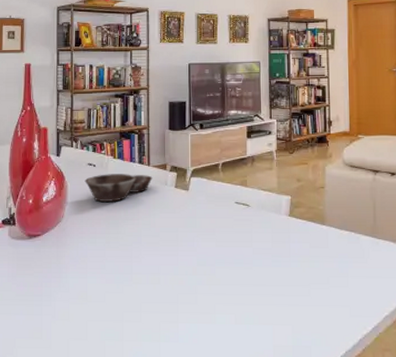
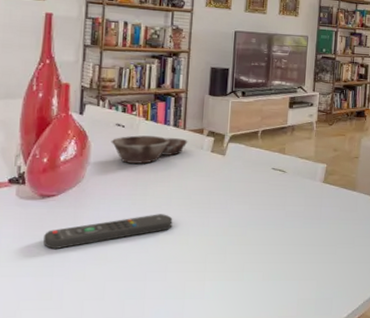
remote control: none [32,252,144,289] -> present [43,214,173,250]

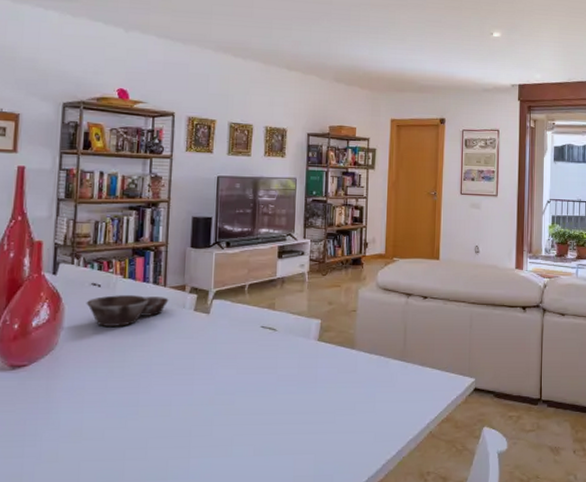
remote control: present [43,214,173,250] -> none [12,382,154,427]

